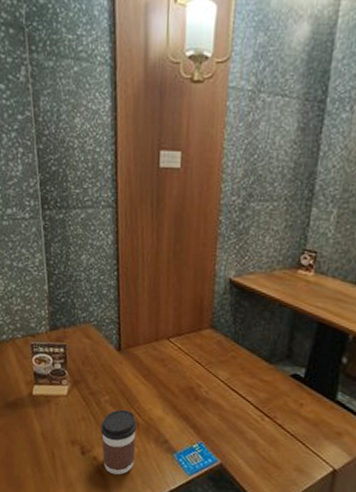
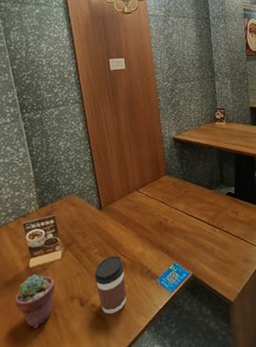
potted succulent: none [14,402,56,461] -> present [14,273,55,328]

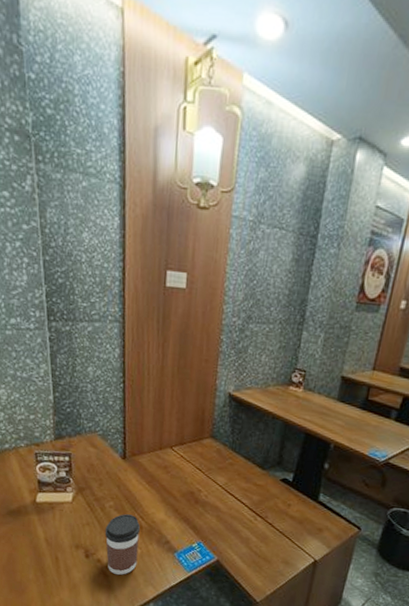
potted succulent: present [14,273,55,328] -> none [16,509,60,566]

